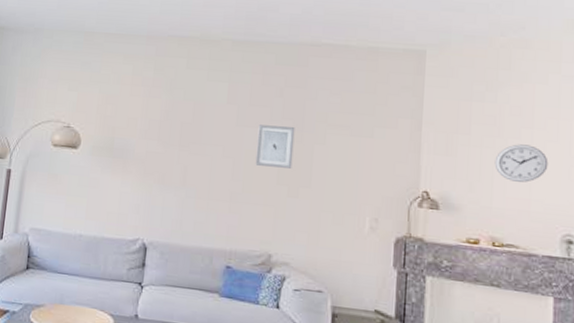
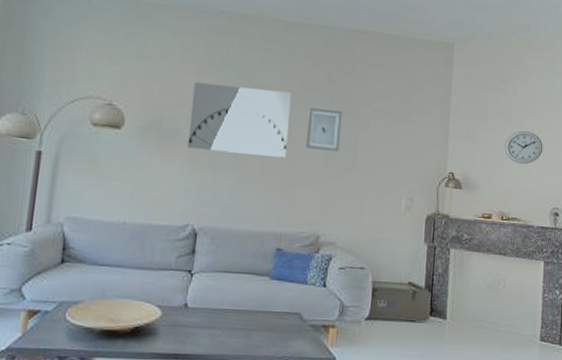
wall art: none [137,103,241,175] -> present [187,81,292,158]

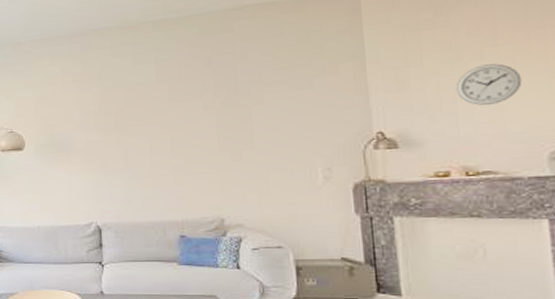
wall art: present [187,81,292,158] -> none [76,86,175,156]
wall art: present [305,107,342,151] -> none [191,93,232,136]

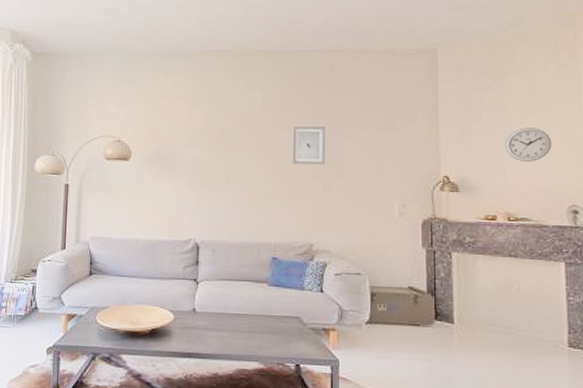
wall art: none [191,93,232,136] -> present [292,126,326,164]

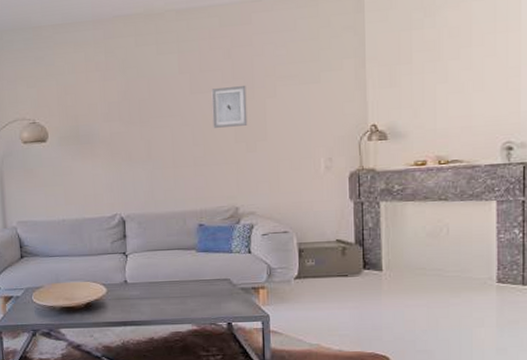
wall clock: present [505,128,552,162] -> none [436,63,487,101]

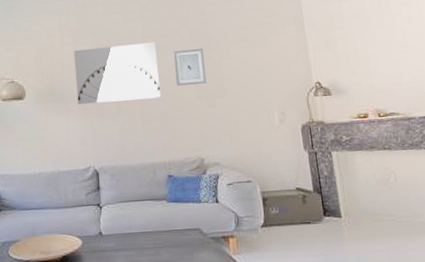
wall art: none [100,77,195,148] -> present [73,41,161,105]

